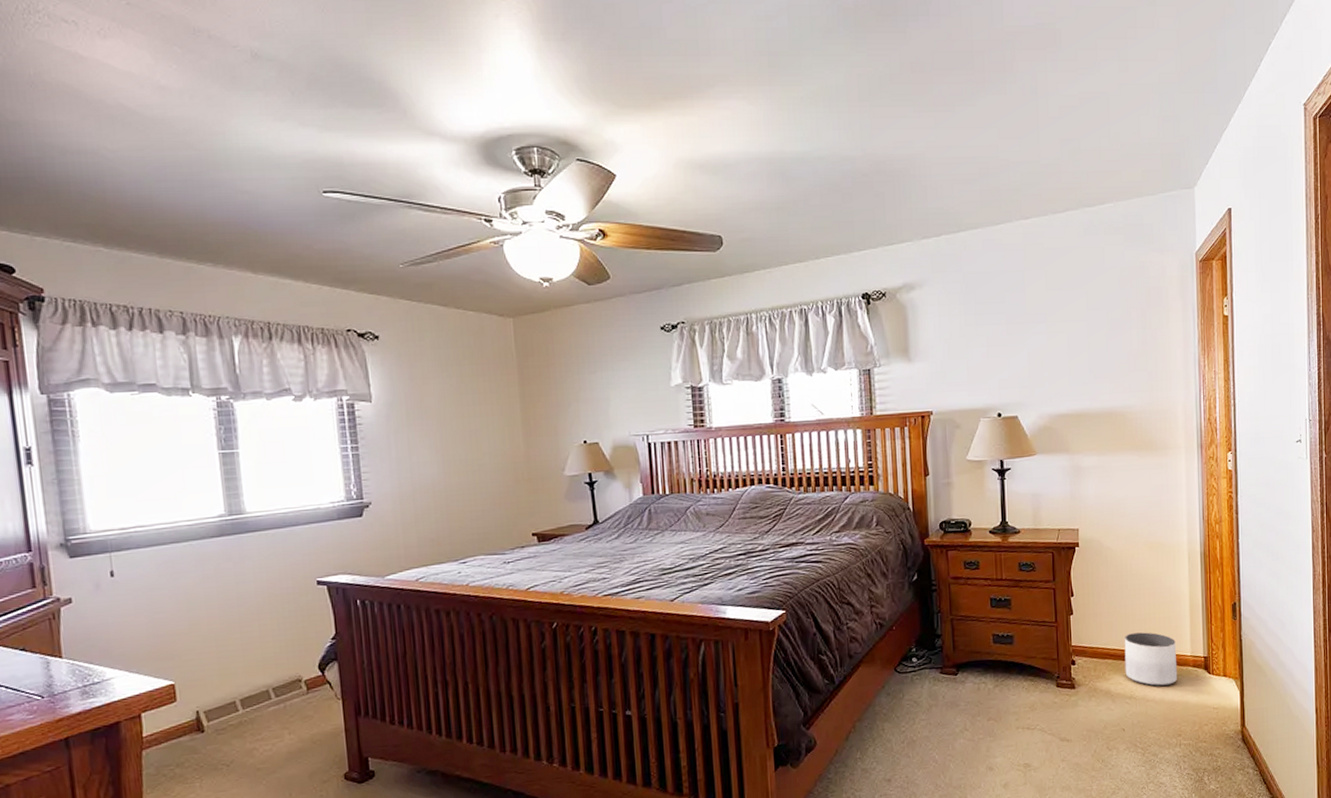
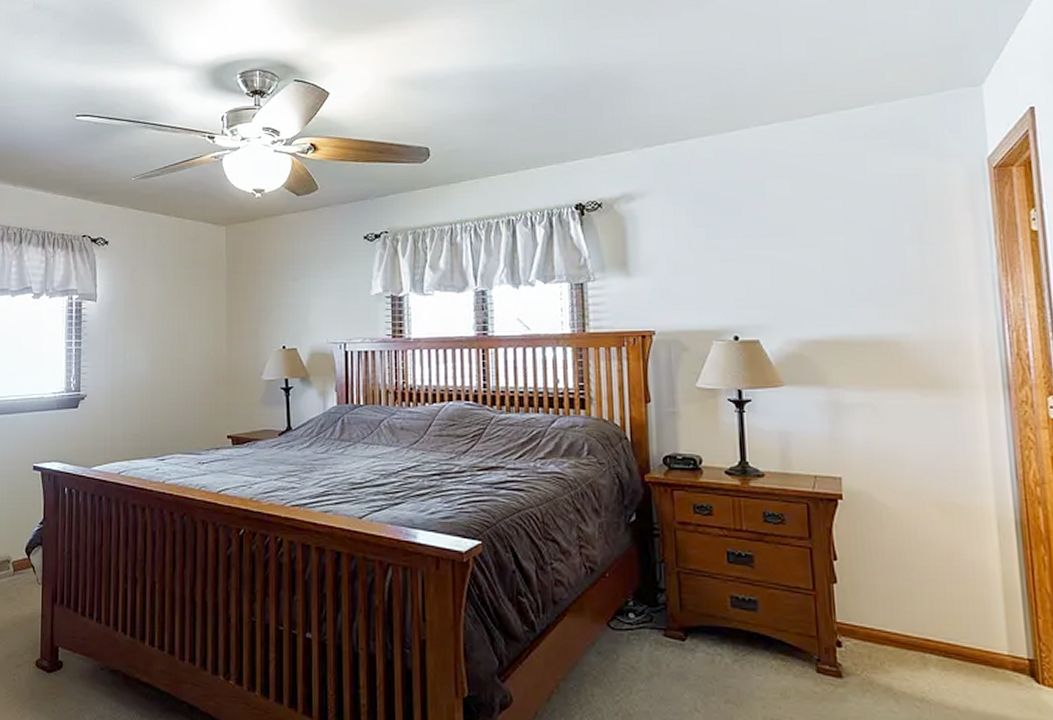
planter: present [1124,632,1178,687] -> none [909,616,991,691]

